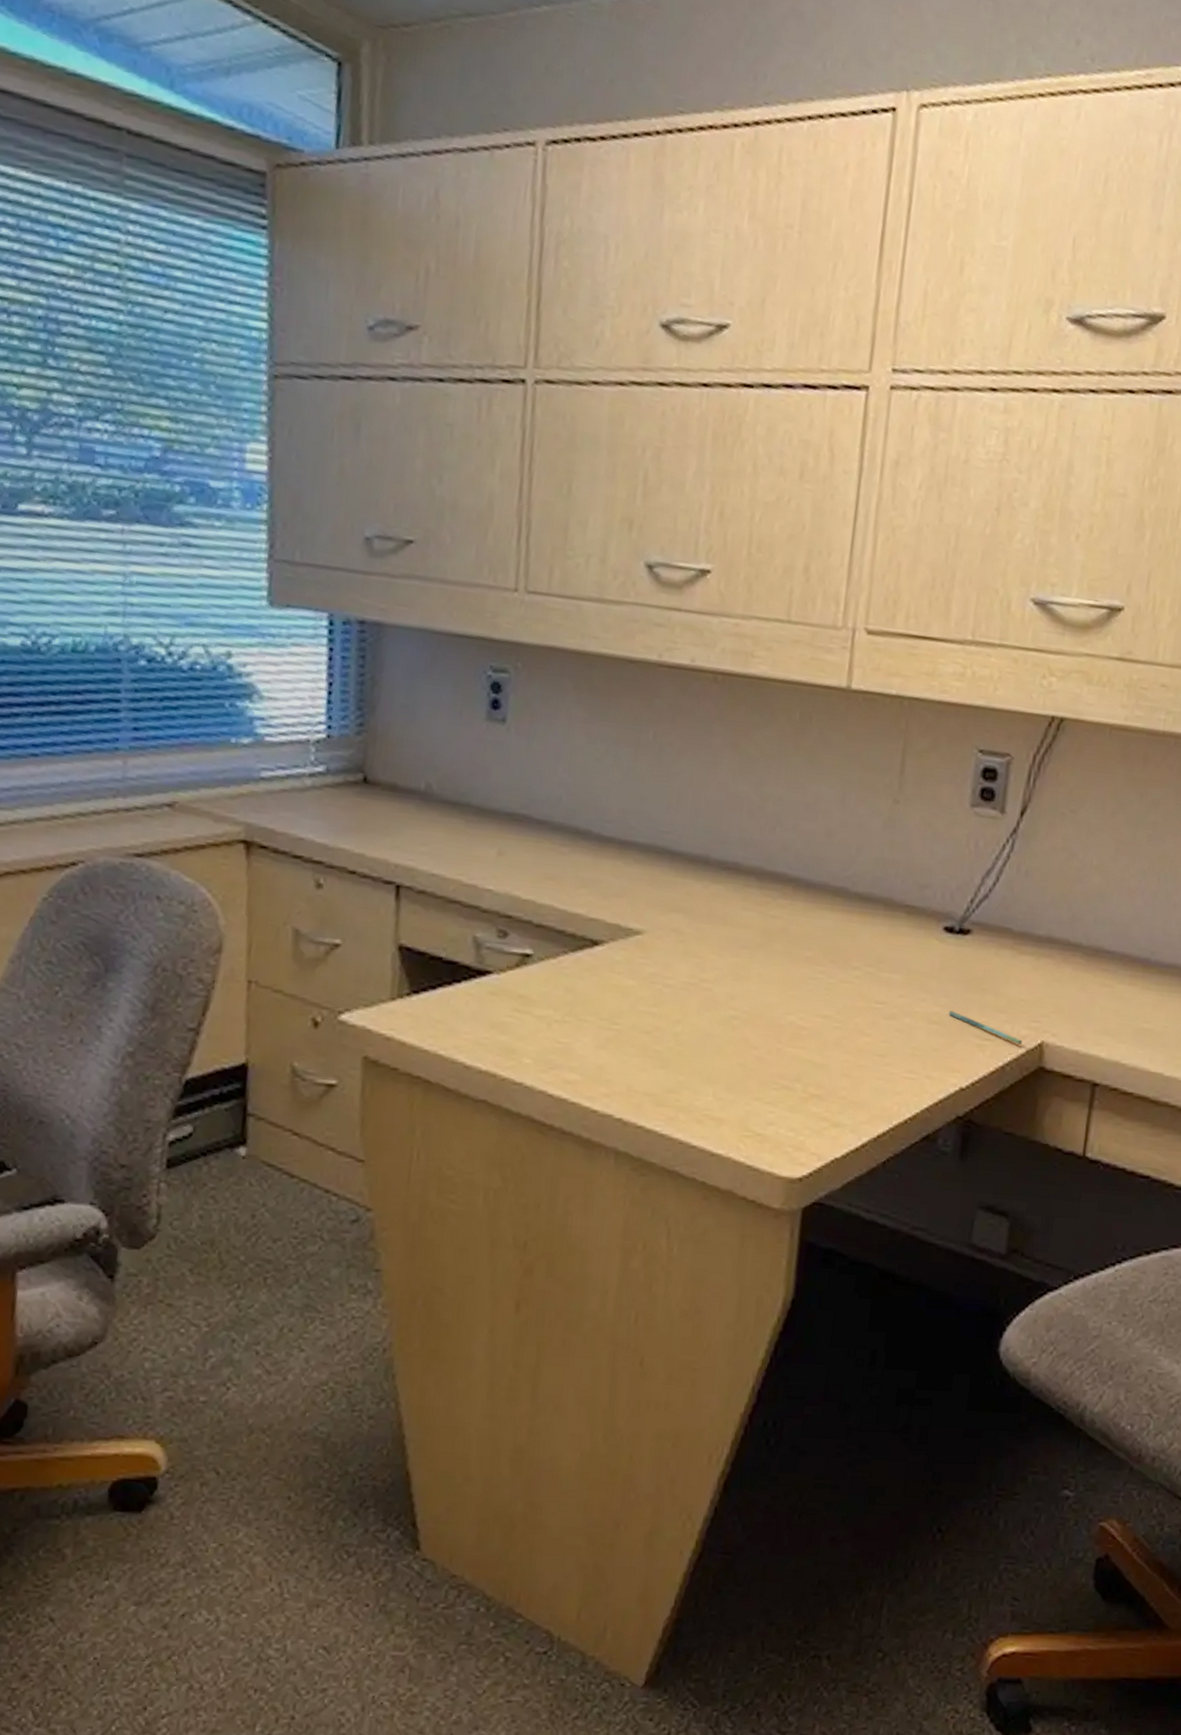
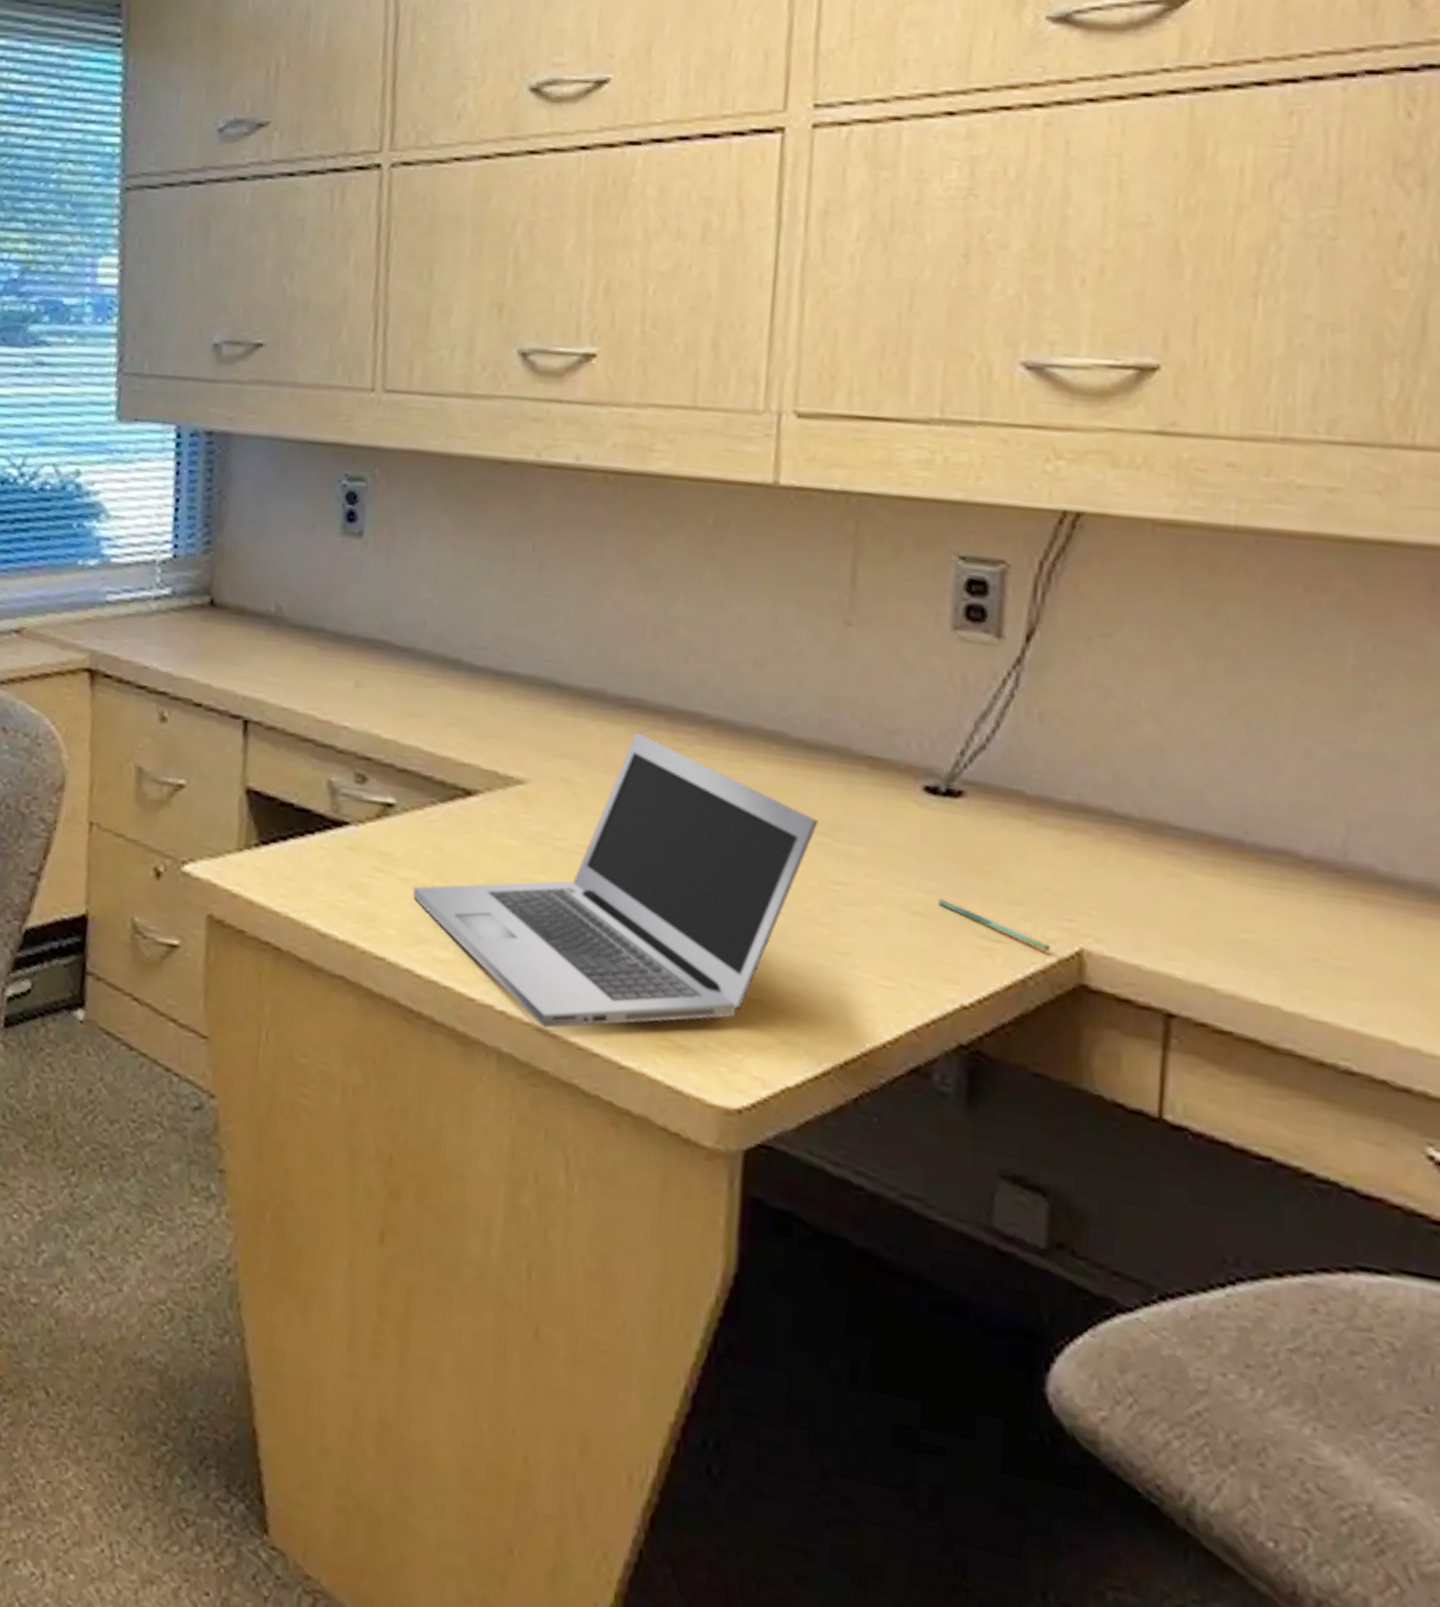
laptop: none [546,890,868,1129] -> present [412,732,819,1028]

